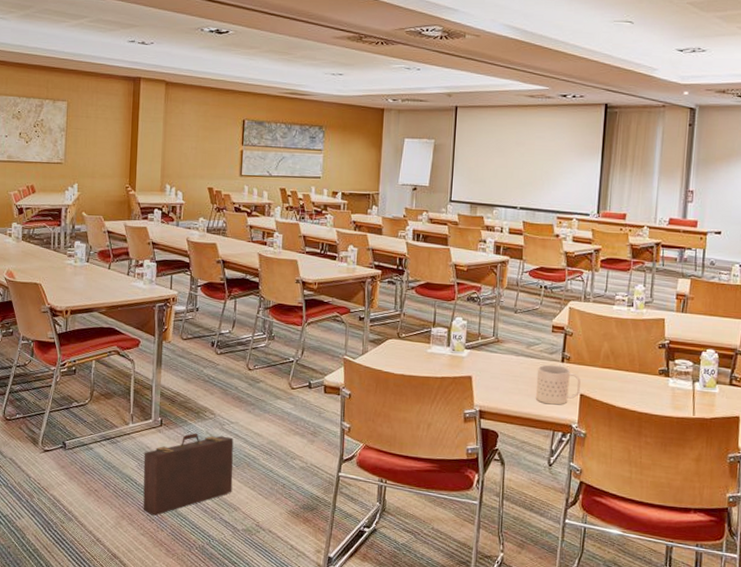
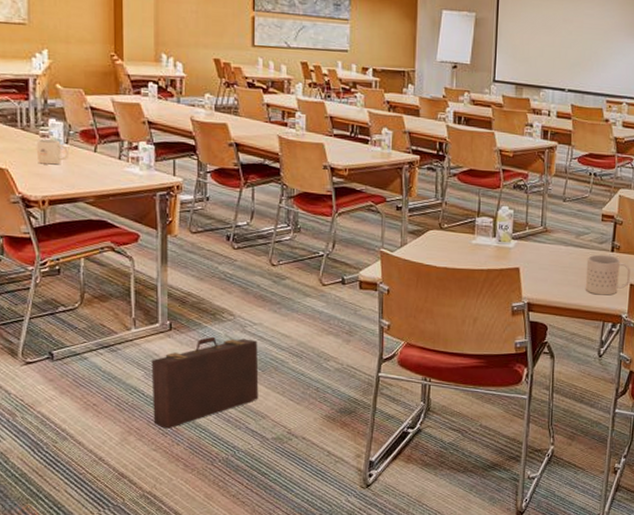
mug: none [63,258,89,280] -> present [36,139,70,165]

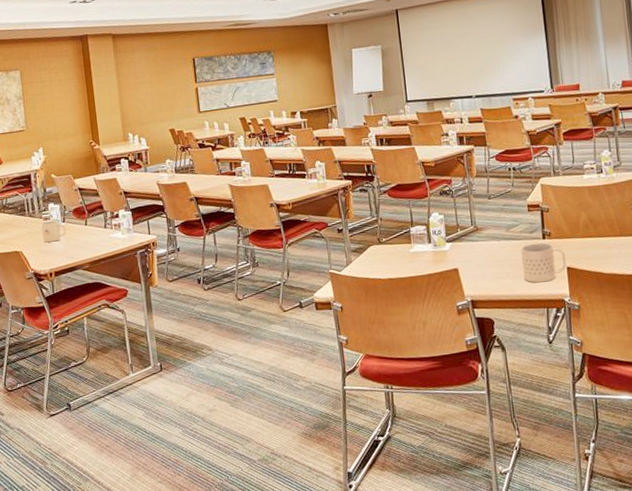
briefcase: present [151,336,259,429] -> none [149,369,242,461]

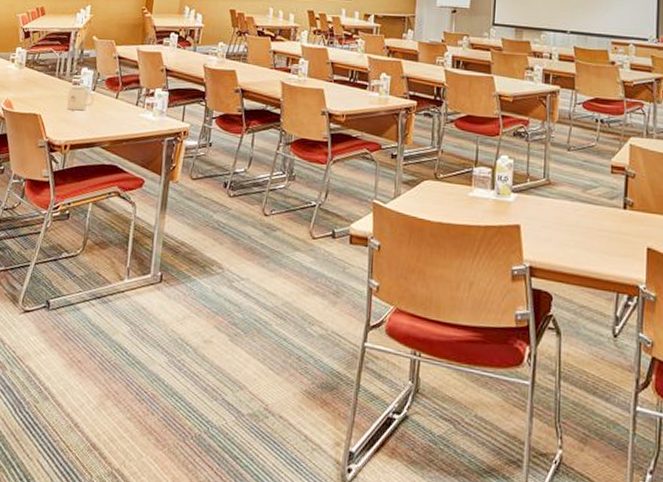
mug: present [520,242,566,283] -> none [594,211,647,261]

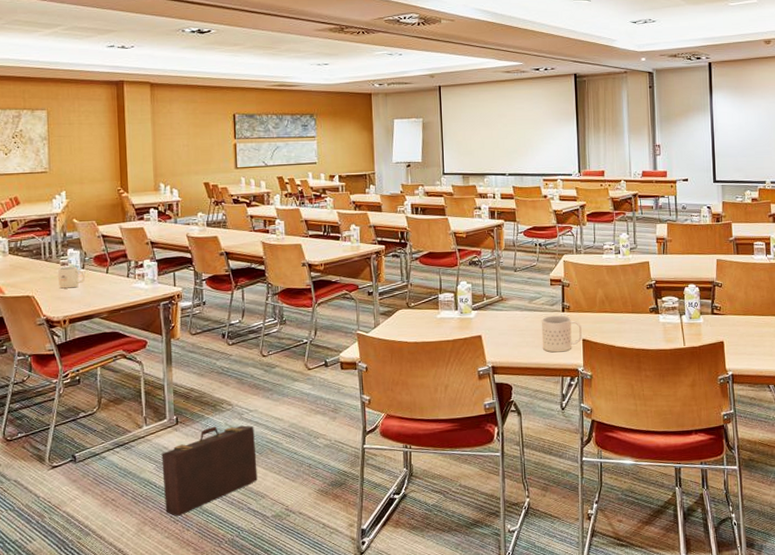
briefcase: none [132,291,243,395] -> present [161,425,258,516]
mug: none [594,211,647,261] -> present [541,315,582,353]

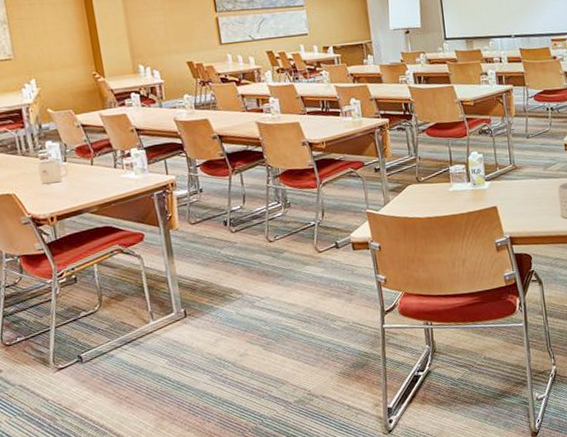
briefcase: present [161,425,258,516] -> none [172,313,276,409]

